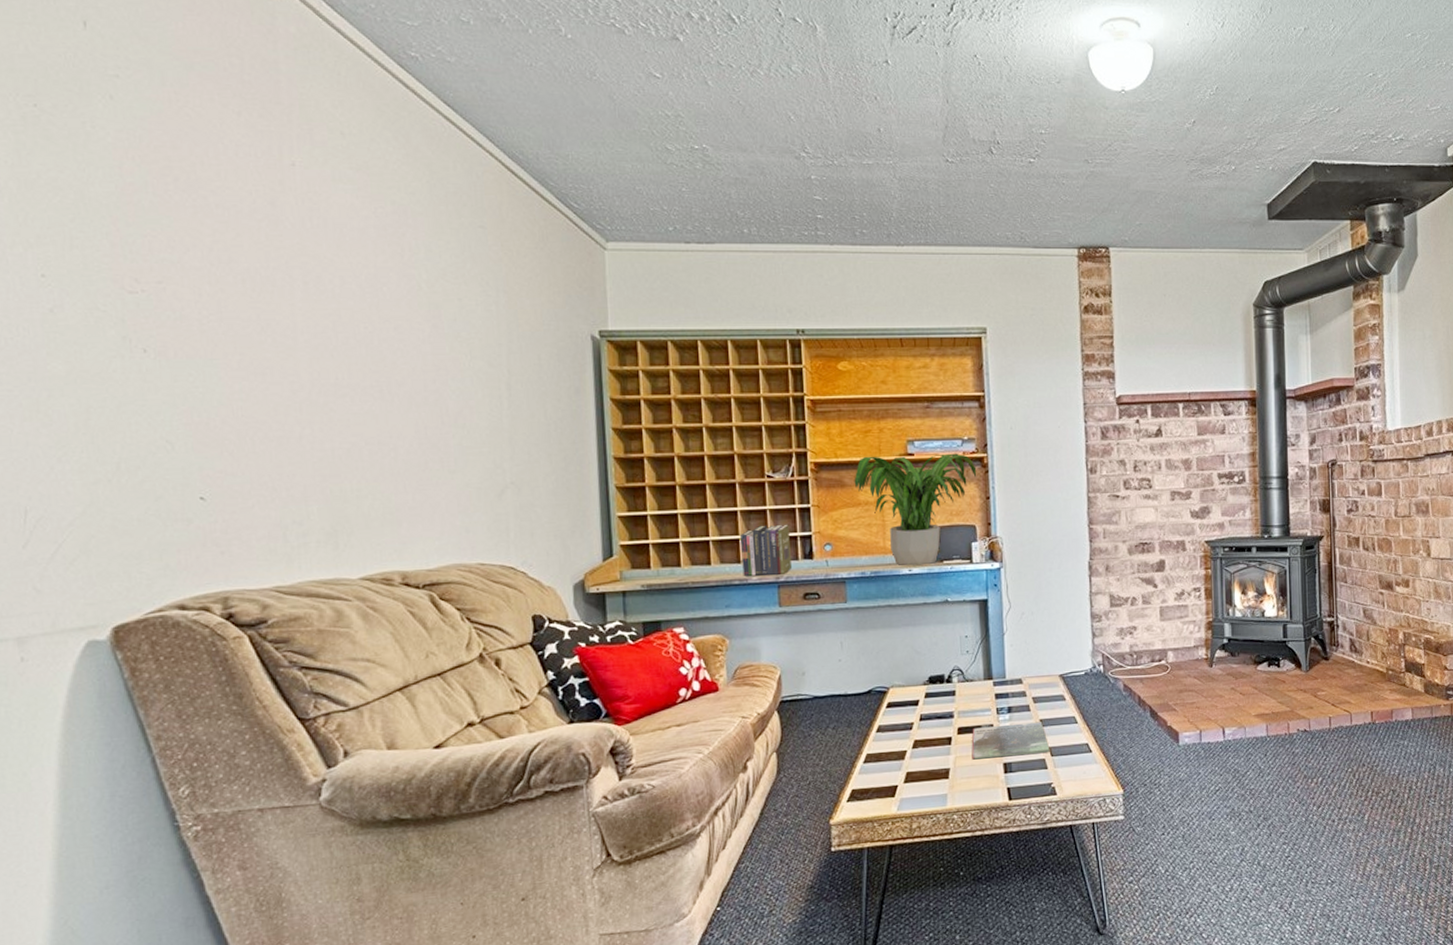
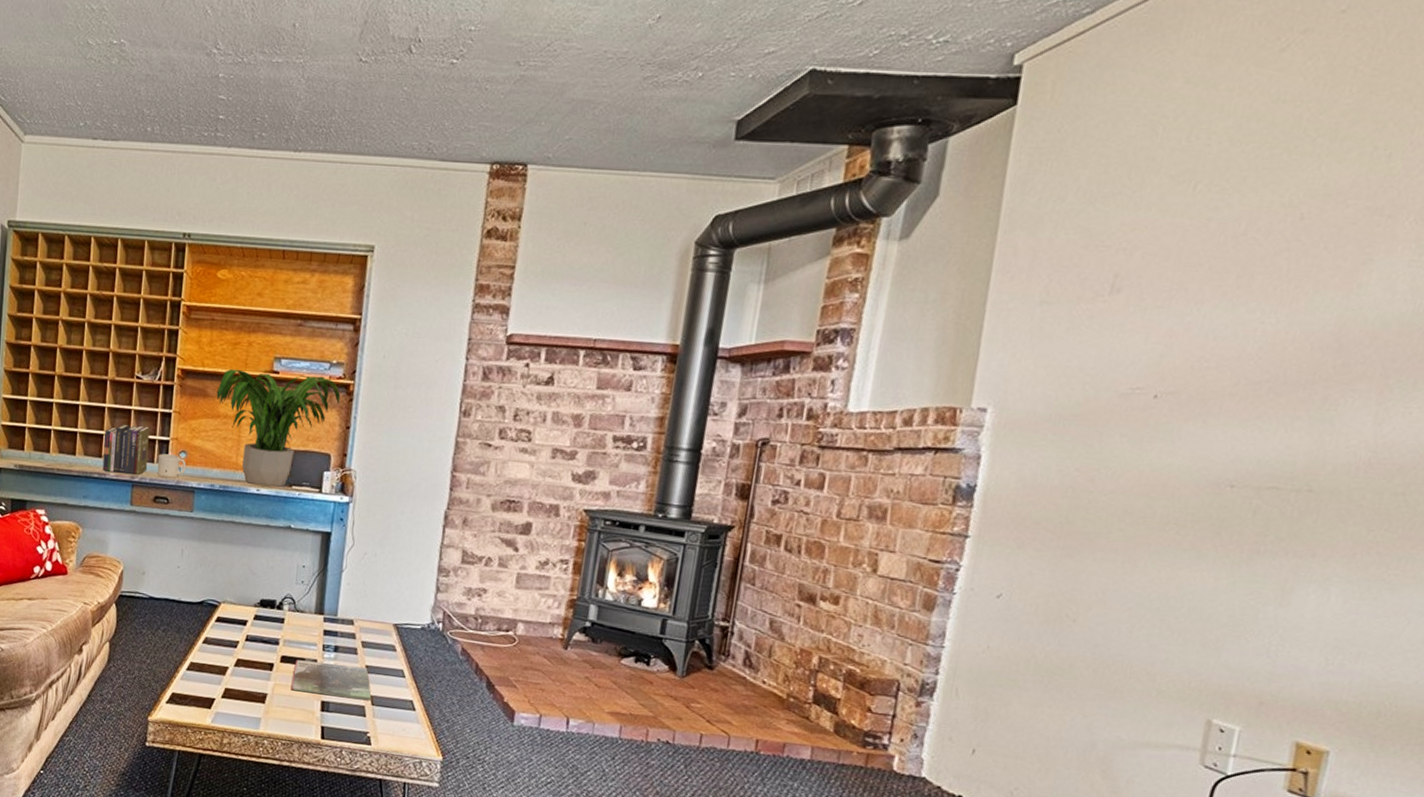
mug: none [801,548,834,574] -> present [157,453,187,479]

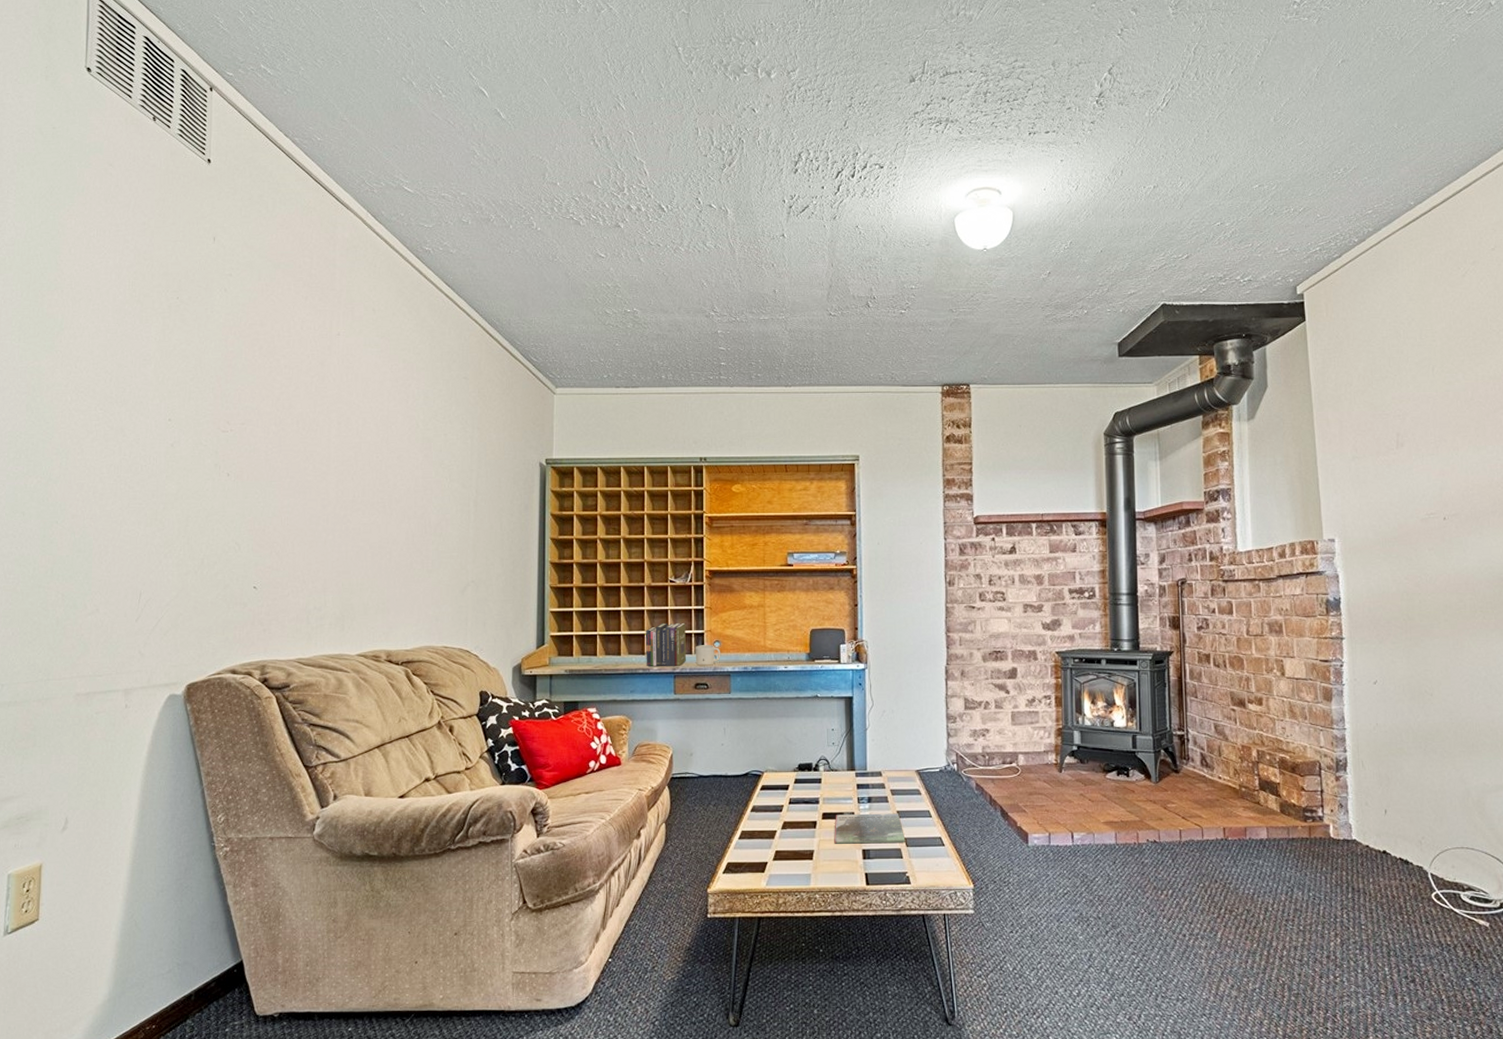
potted plant: present [216,368,341,488] -> none [741,565,847,664]

